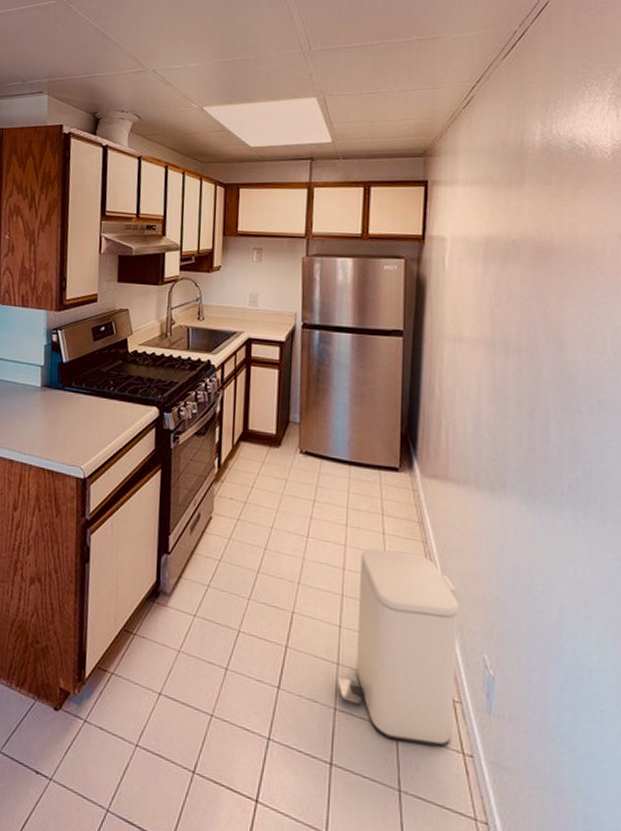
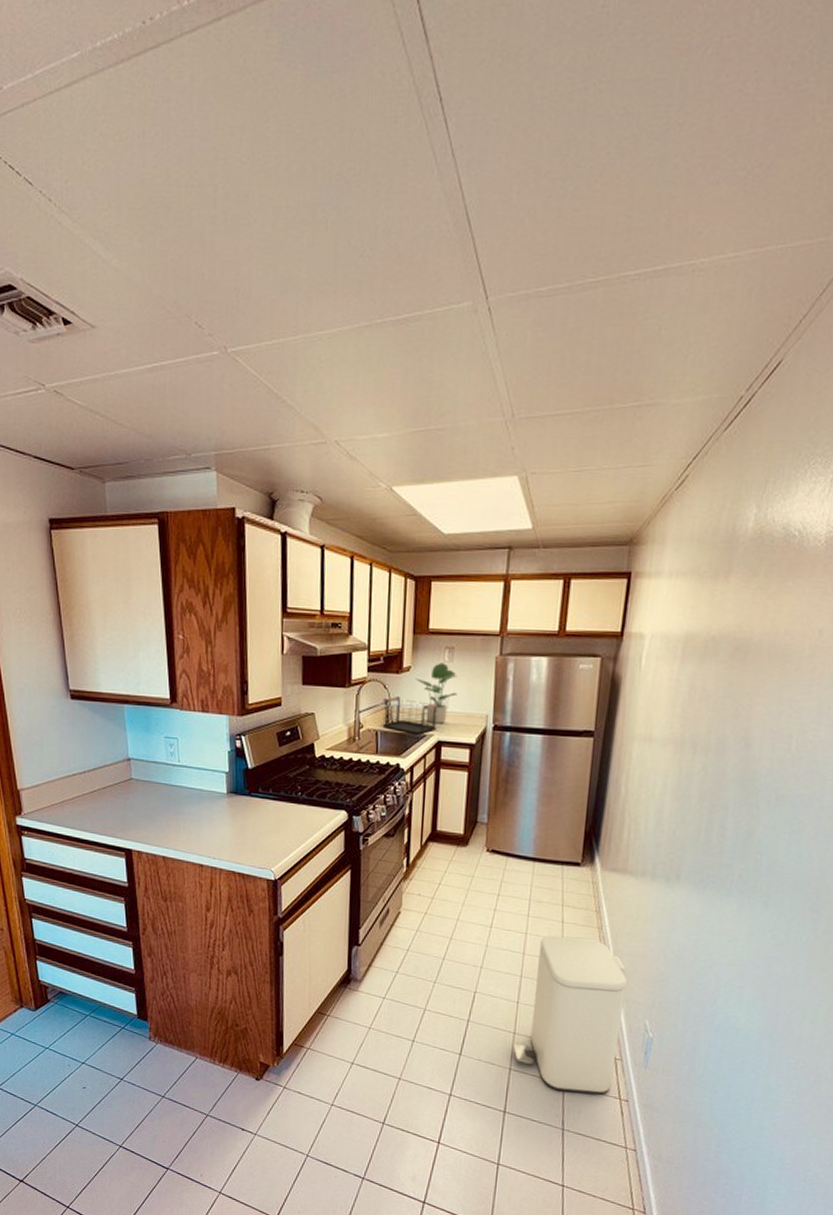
dish rack: none [193,294,250,332] -> present [382,696,440,735]
potted plant: none [225,262,266,321] -> present [415,663,458,723]

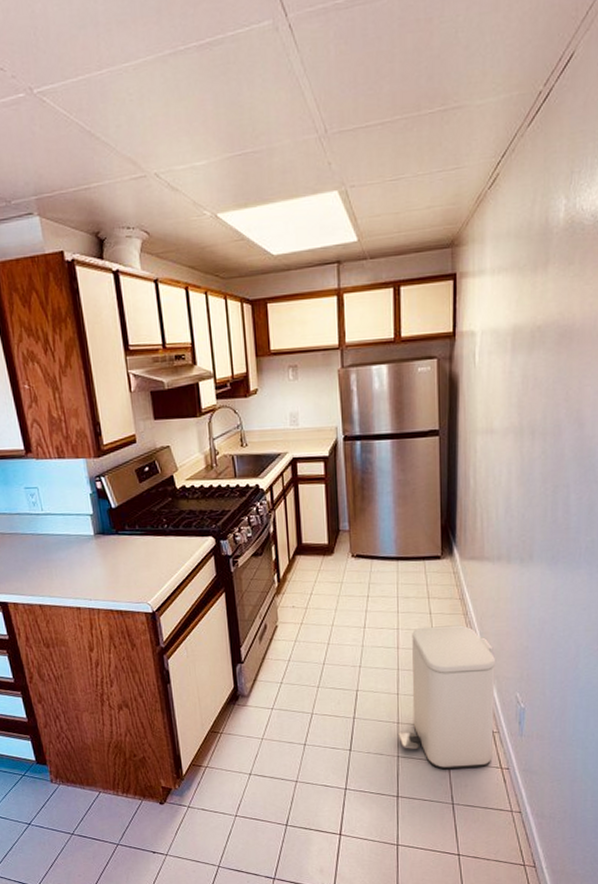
dish rack: present [382,696,440,735] -> none [234,420,291,455]
potted plant: present [415,663,458,723] -> none [263,382,306,441]

